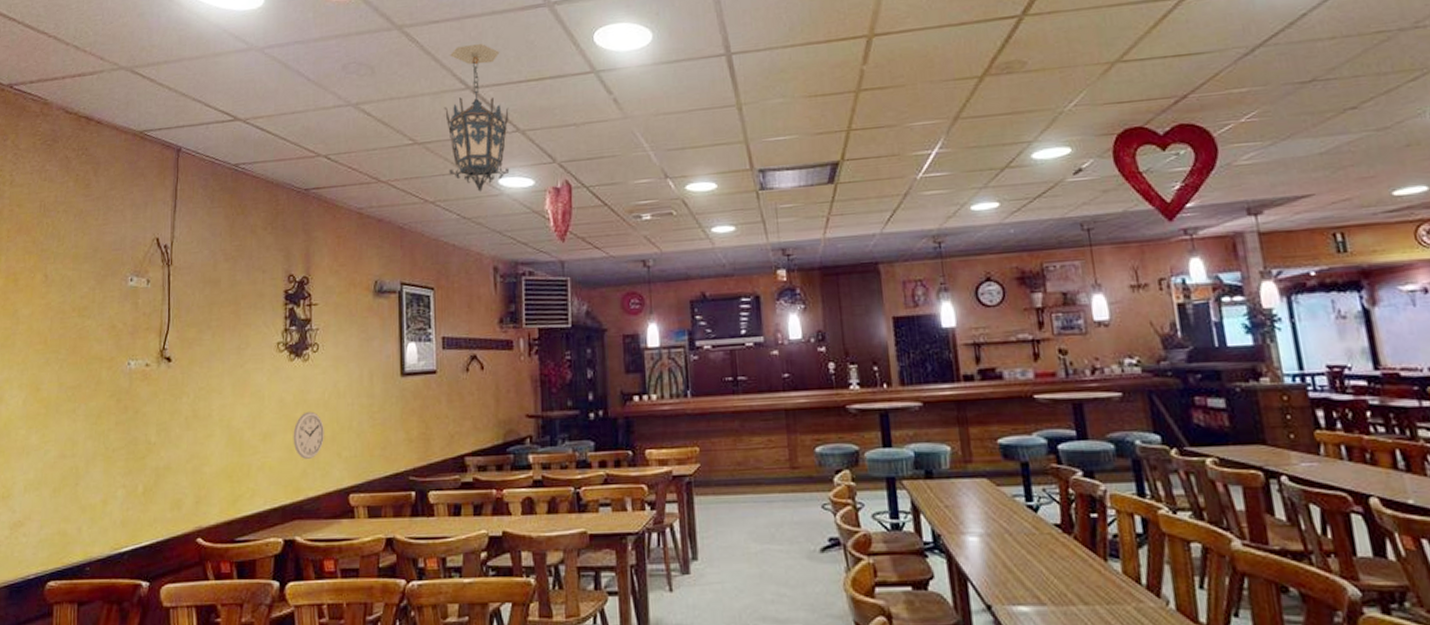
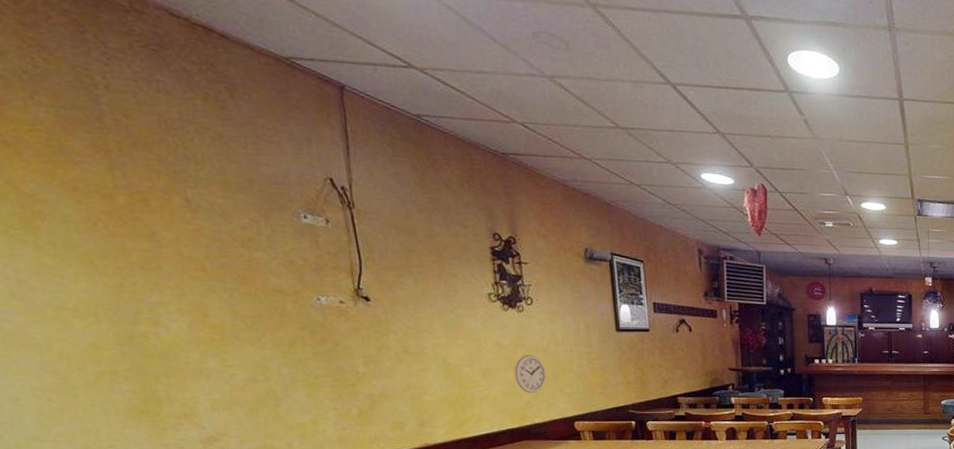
hanging lantern: present [444,44,510,193] -> none [645,40,711,184]

